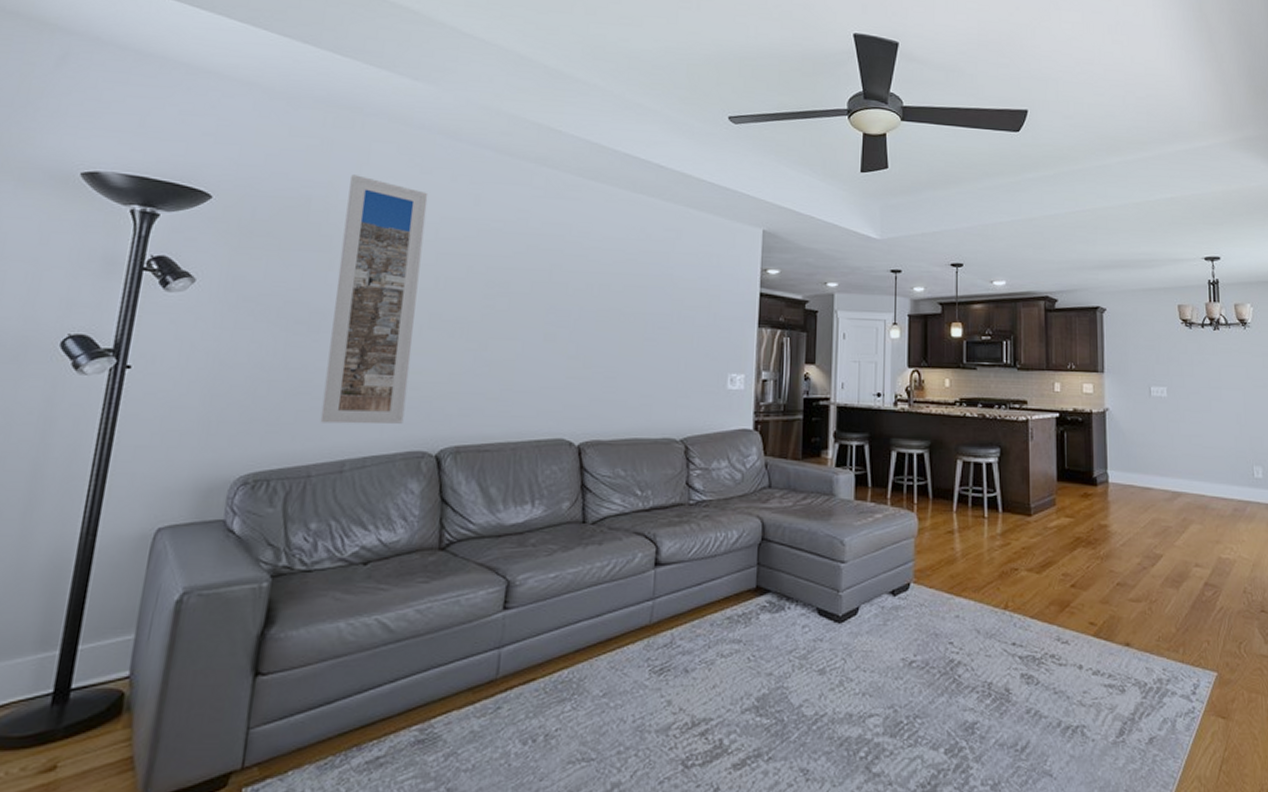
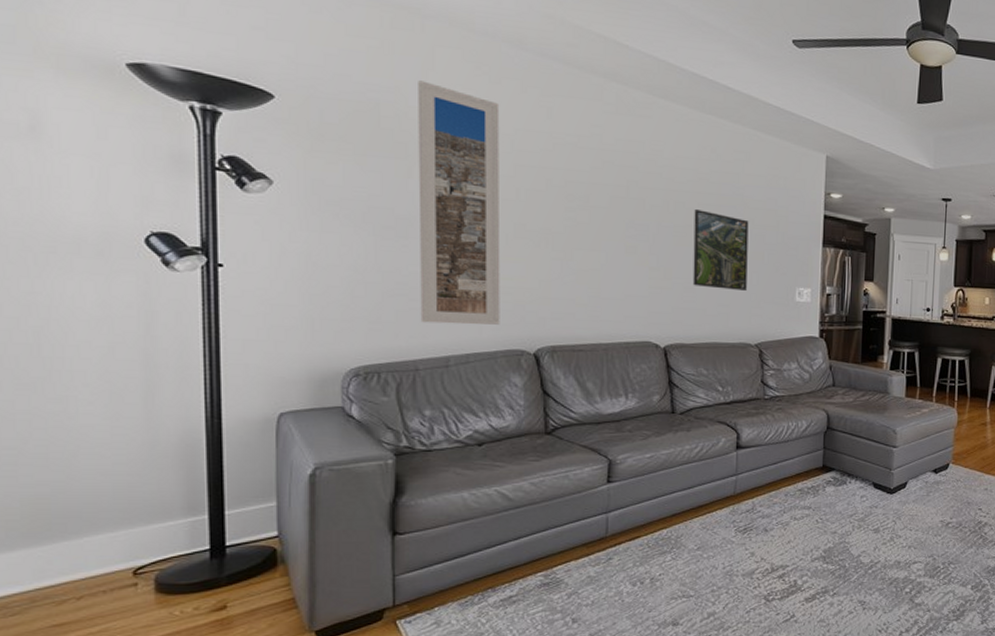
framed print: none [614,292,678,378] -> present [692,209,749,291]

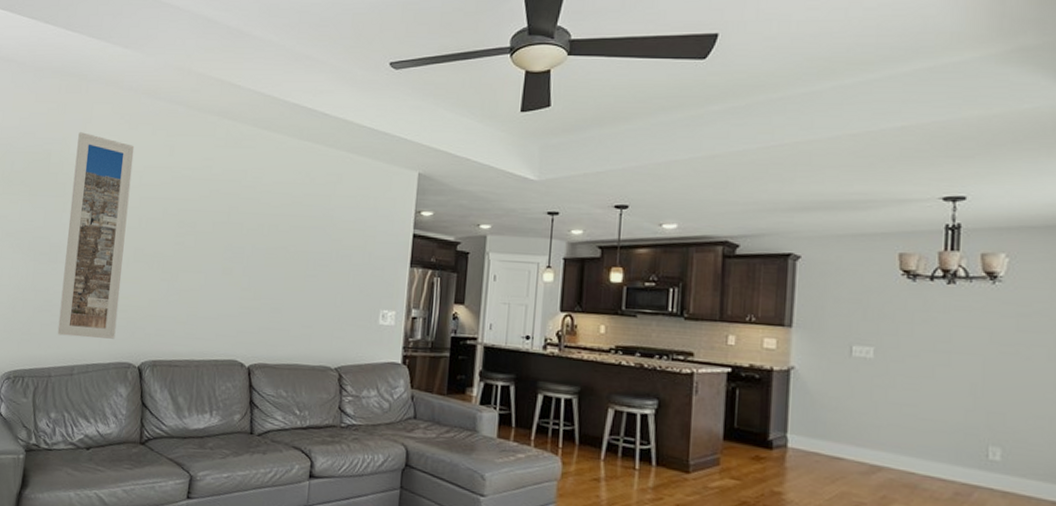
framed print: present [692,209,749,291] -> none [279,232,337,312]

